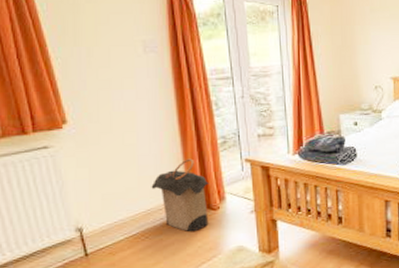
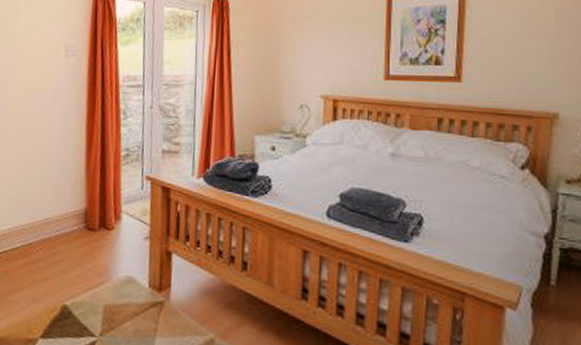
laundry hamper: present [151,158,209,232] -> none [52,169,107,251]

